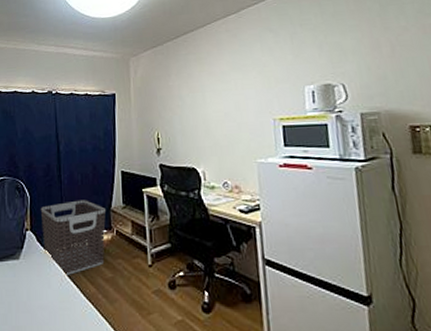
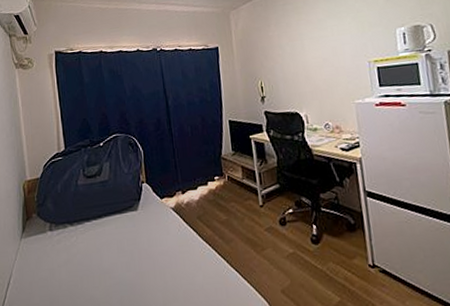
clothes hamper: present [40,200,107,277] -> none [154,150,219,223]

